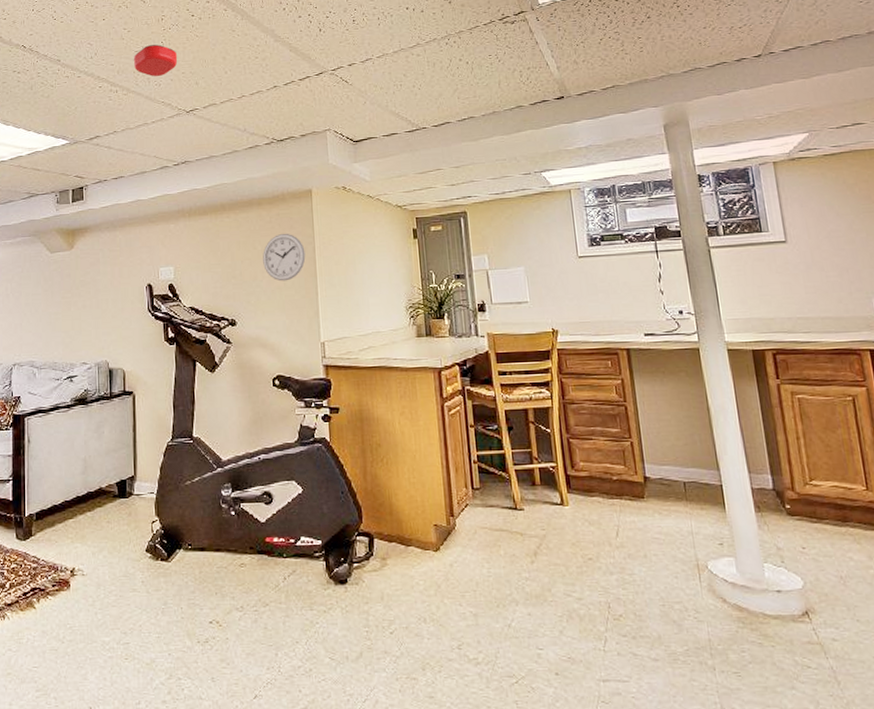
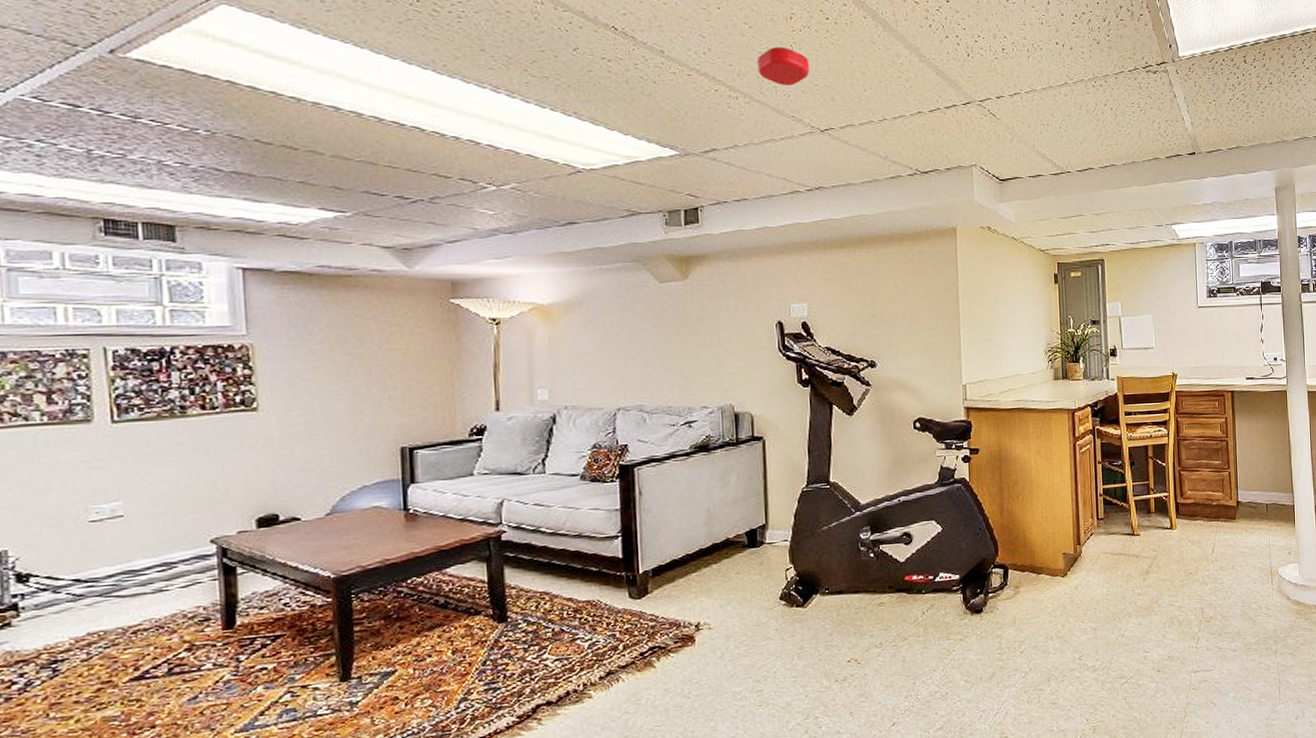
wall clock: present [263,233,306,282] -> none [904,272,949,322]

